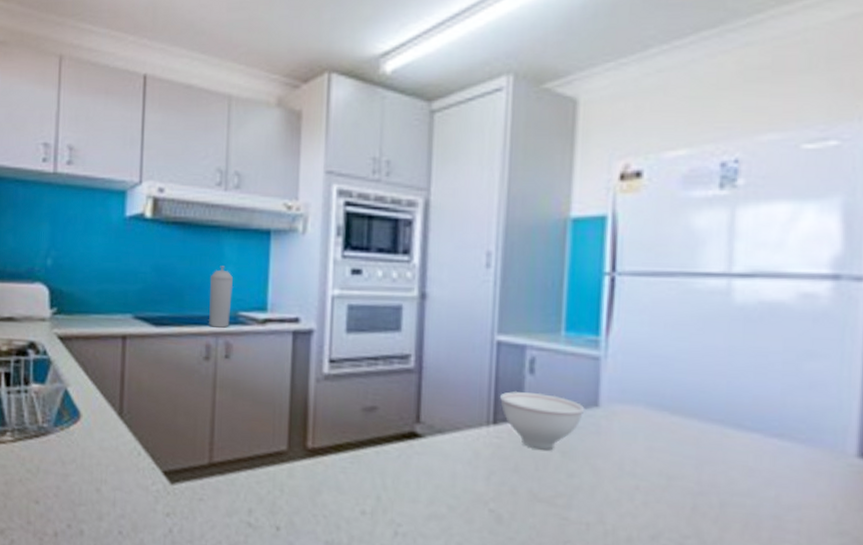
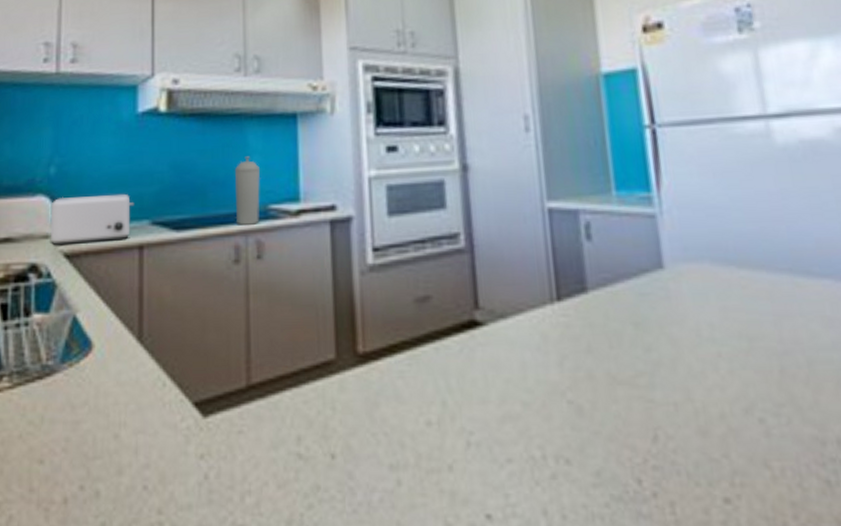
toaster: none [46,286,120,331] -> present [50,193,135,247]
bowl: present [499,390,585,450] -> none [559,259,651,324]

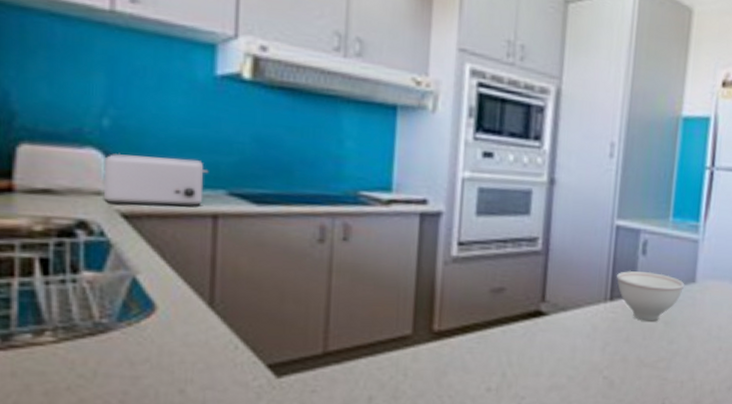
canister: present [234,156,260,225] -> none [323,140,353,208]
bowl: none [559,259,651,324] -> present [616,270,685,322]

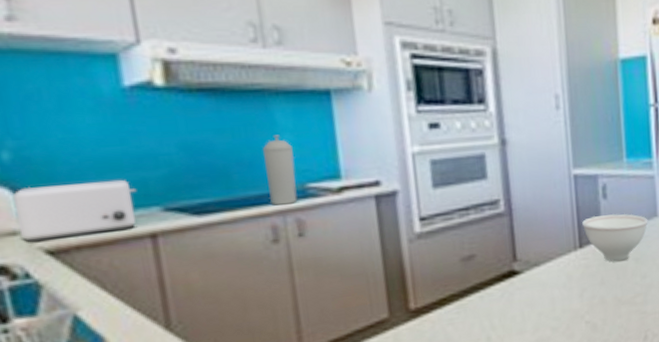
canister: none [323,140,353,208] -> present [262,135,298,206]

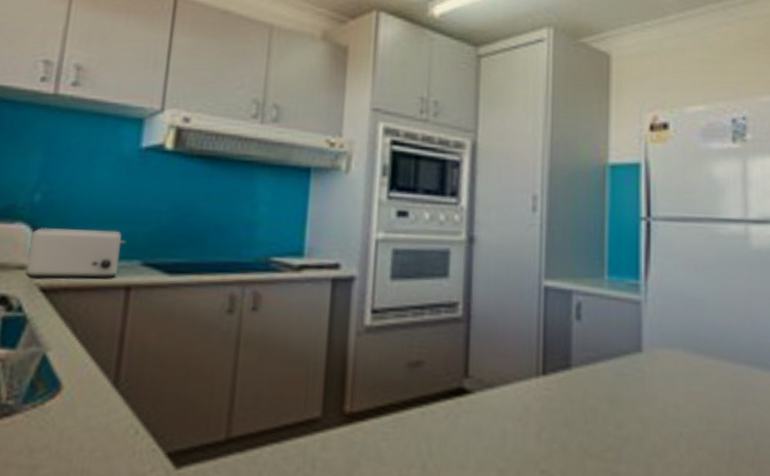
canister: present [262,135,298,206] -> none [234,205,266,276]
bowl: present [581,213,648,262] -> none [547,338,630,400]

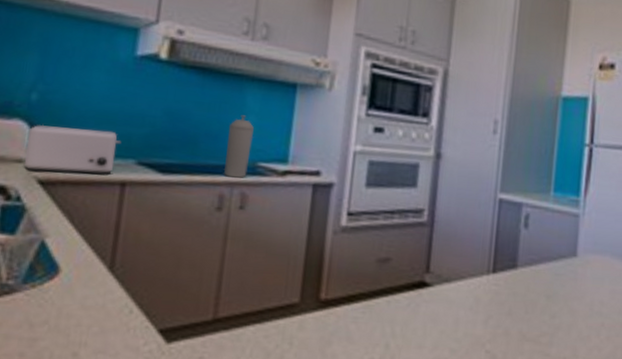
canister: none [234,205,266,276] -> present [223,115,254,178]

